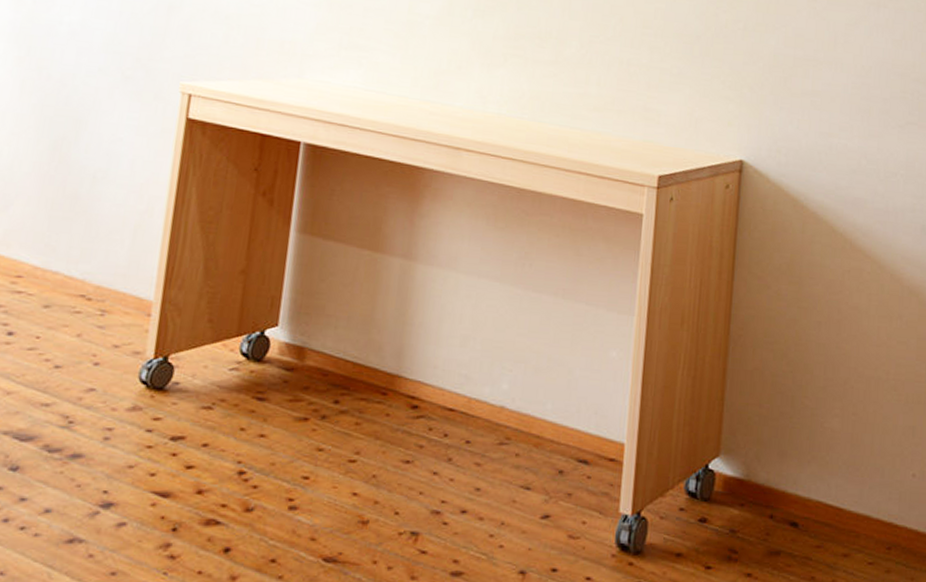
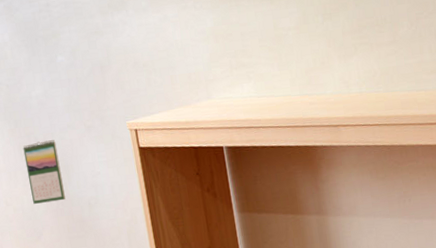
calendar: none [15,80,75,165] -> present [23,140,66,204]

